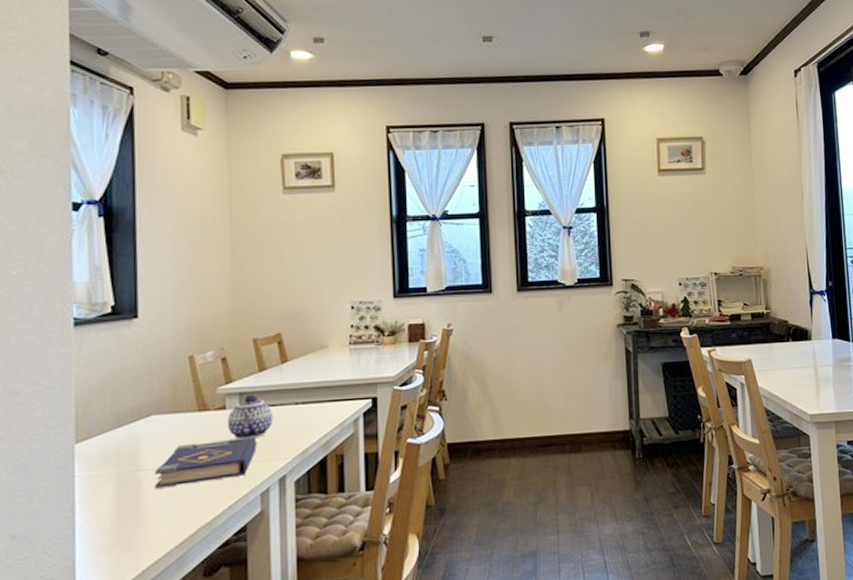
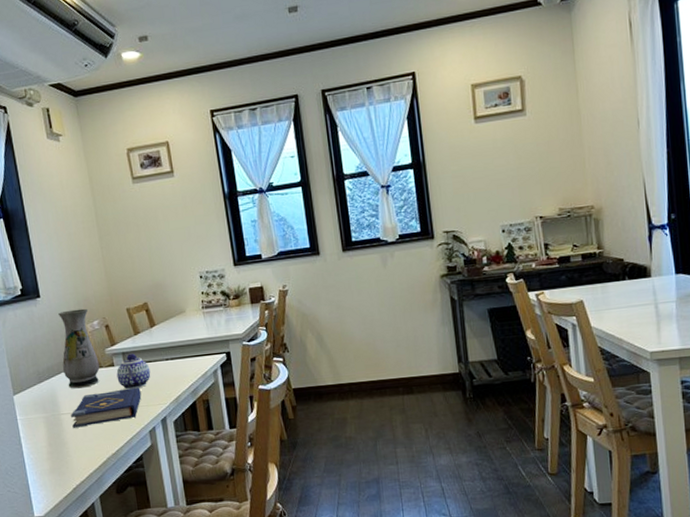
vase: none [154,335,206,437] -> present [58,308,100,389]

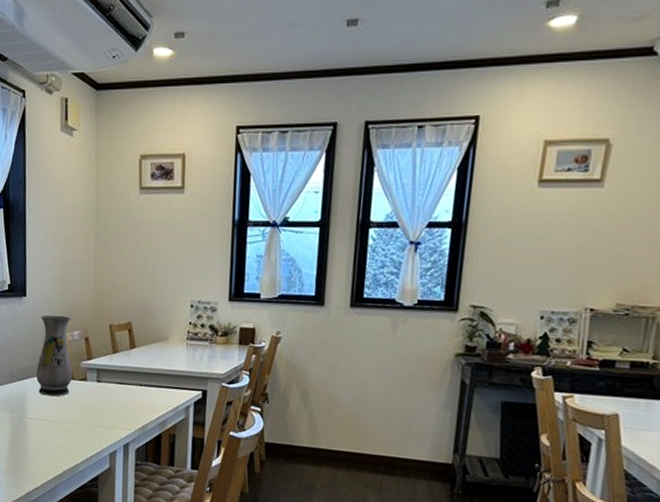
book: present [71,387,142,428] -> none [36,403,109,437]
teapot: present [116,353,151,390] -> none [87,371,122,408]

